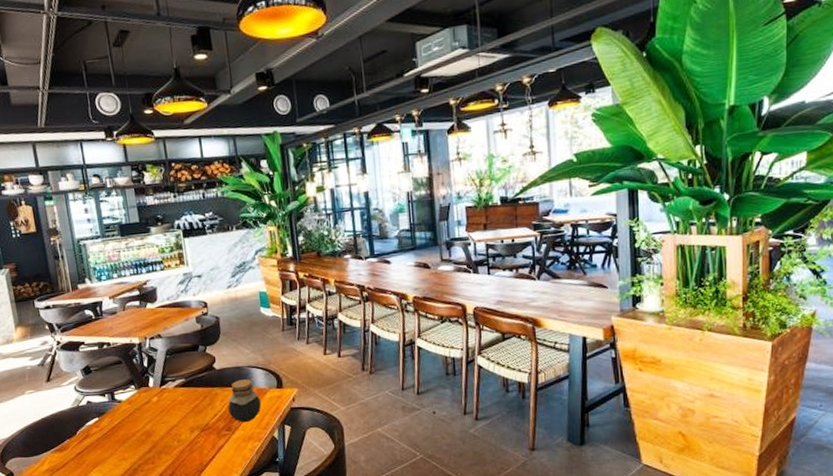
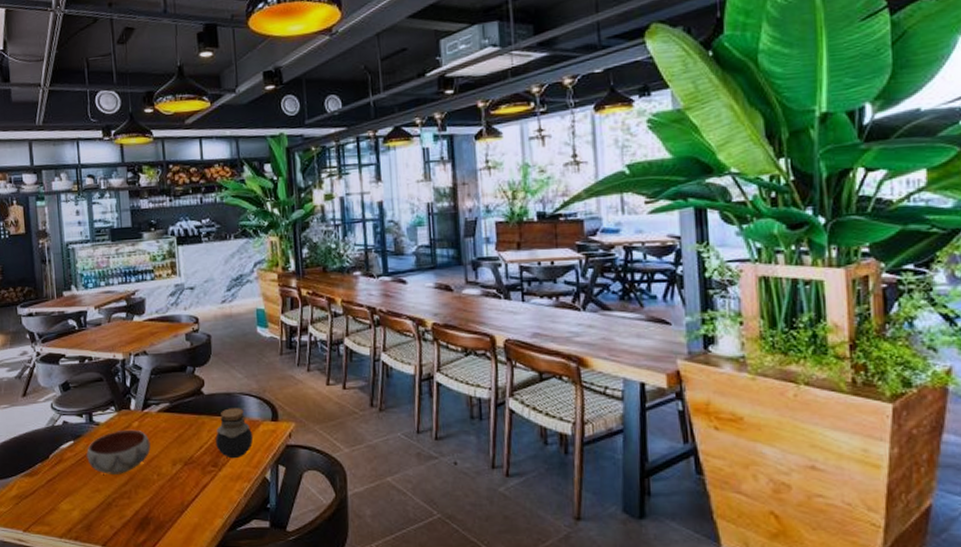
bowl: none [111,404,170,445] -> present [86,429,151,474]

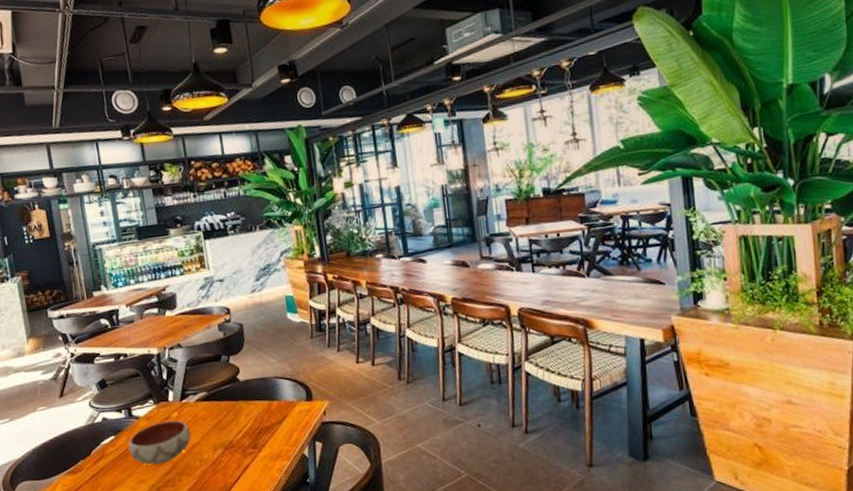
jar: present [216,408,254,459] -> none [253,391,290,440]

